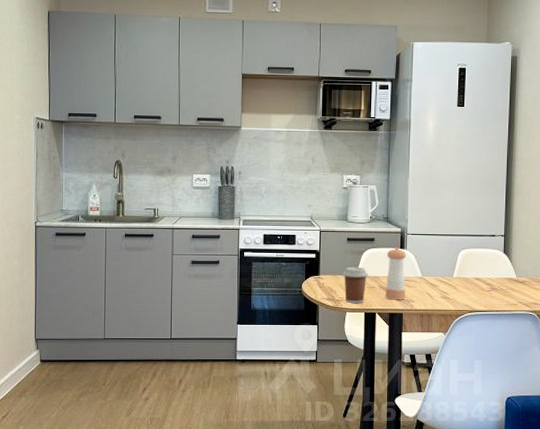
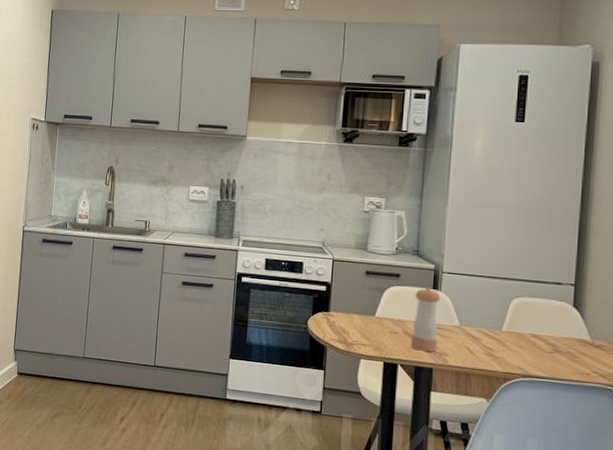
coffee cup: present [343,266,368,303] -> none [358,305,390,350]

